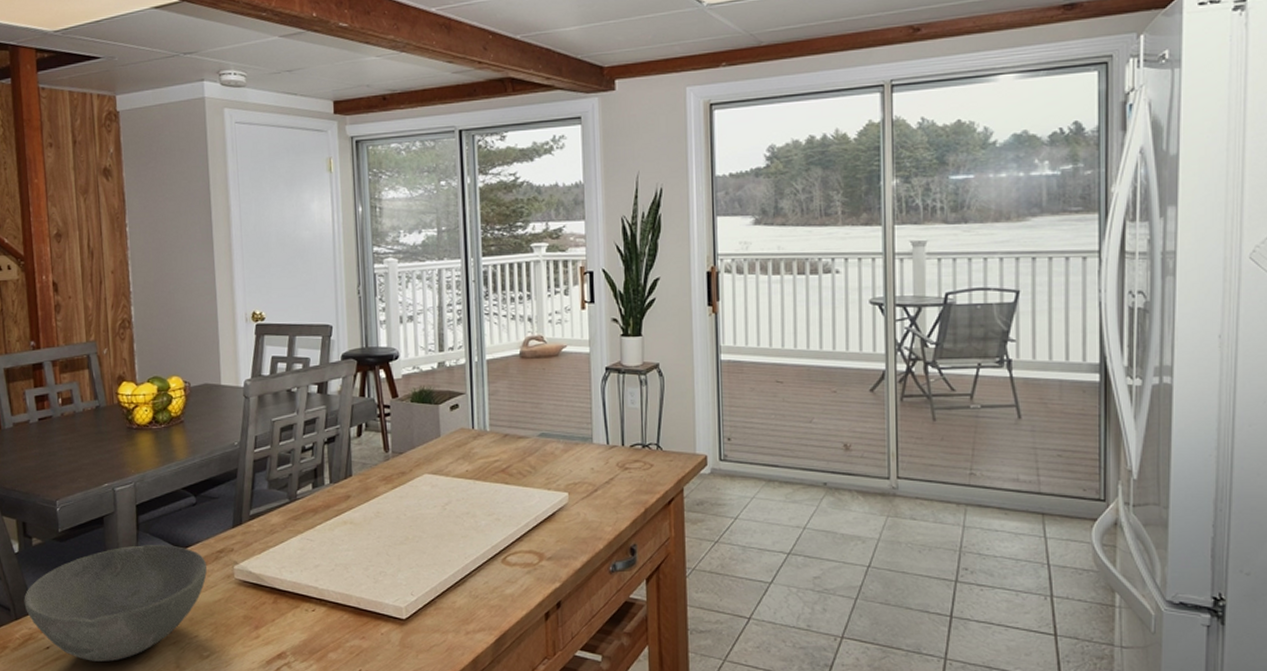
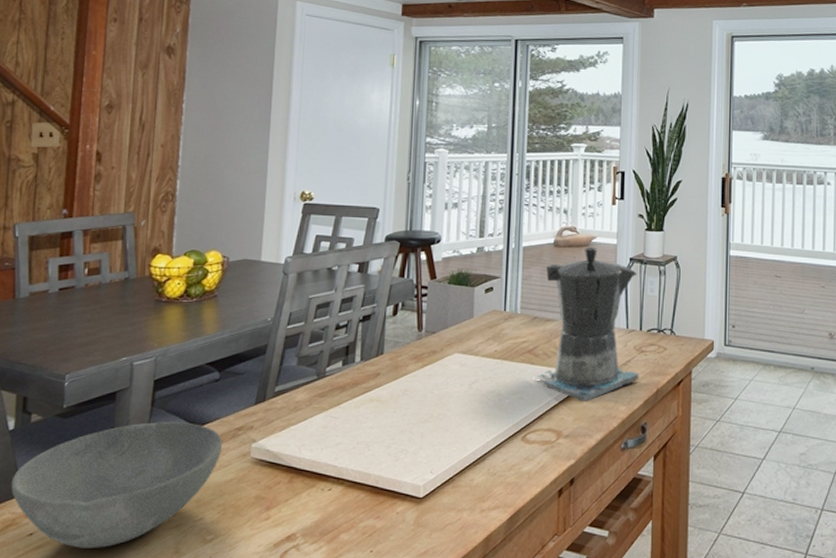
coffee maker: none [512,357,624,523] -> present [536,247,639,402]

